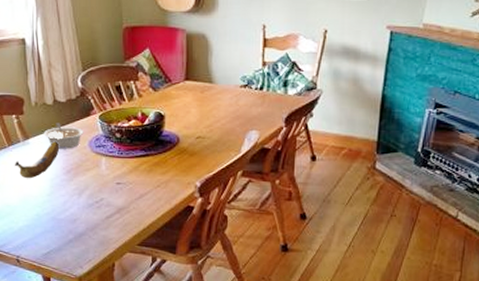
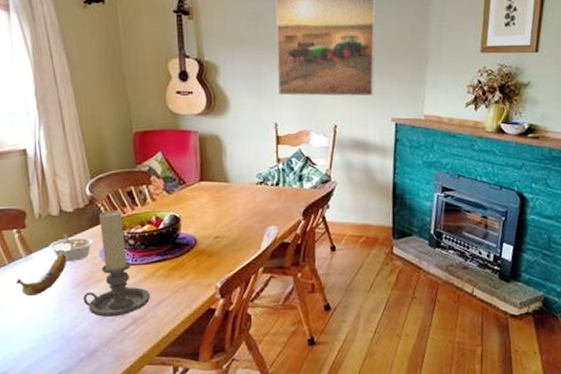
candle holder: none [73,102,134,205] -> present [83,210,151,318]

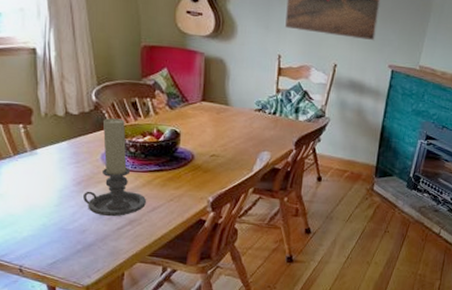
banana: present [15,253,66,297] -> none [19,152,69,189]
legume: present [48,234,94,261] -> none [53,135,96,161]

